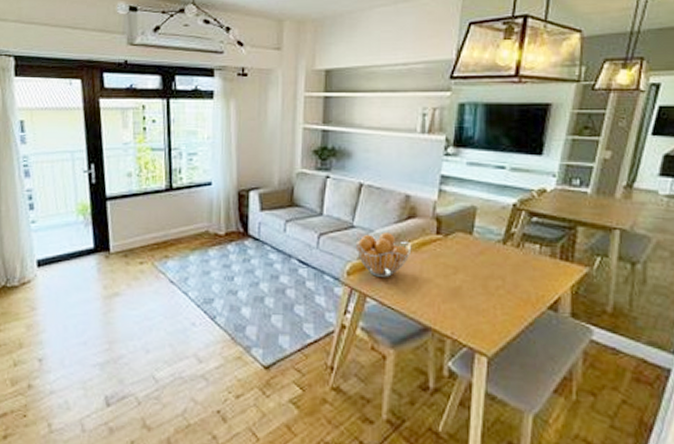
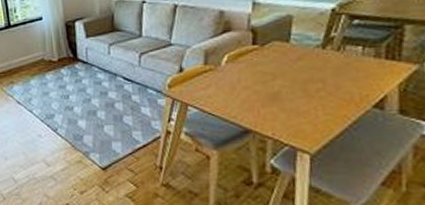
fruit basket: present [355,232,412,277] -> none [174,47,229,87]

